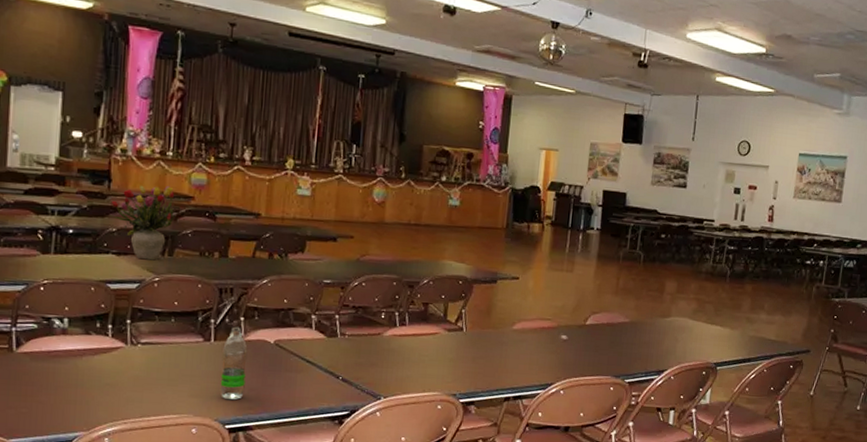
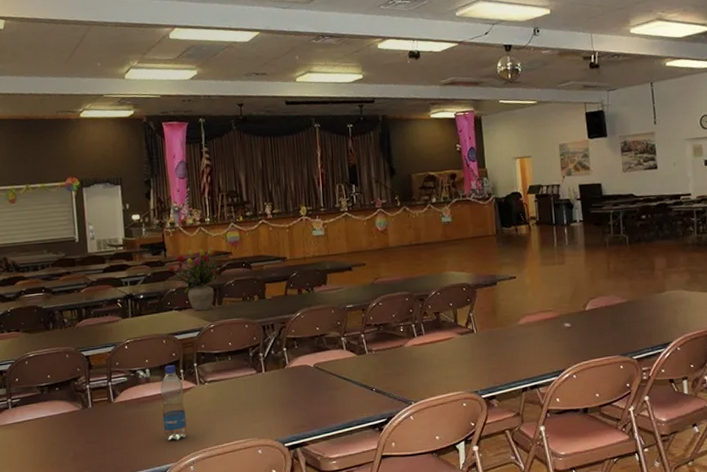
bottle: none [76,318,110,406] -> present [160,365,187,441]
bottle: present [220,326,248,400] -> none [273,356,296,422]

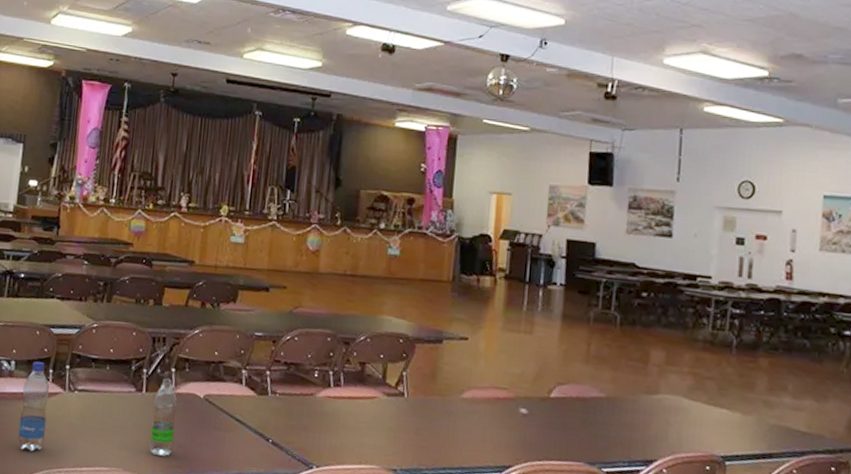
flower arrangement: present [168,247,219,311] -> none [55,231,116,307]
bottle: none [273,356,296,422] -> present [149,377,178,457]

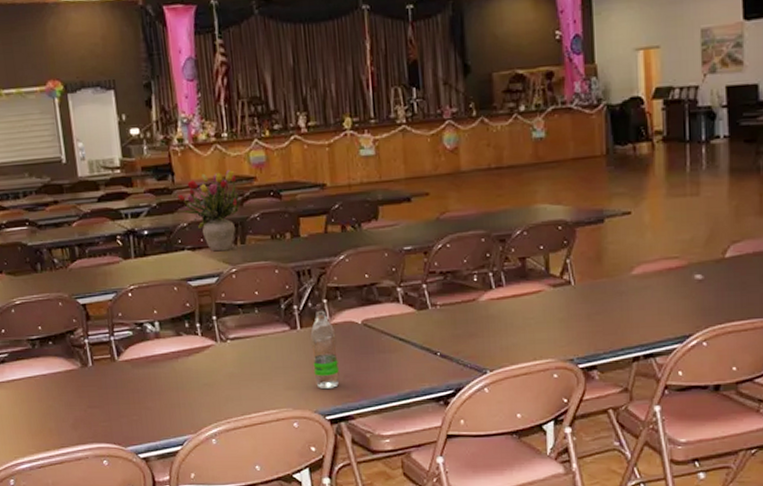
bottle: present [18,361,50,452] -> none [172,318,207,408]
flower arrangement: none [55,231,116,307] -> present [177,170,241,252]

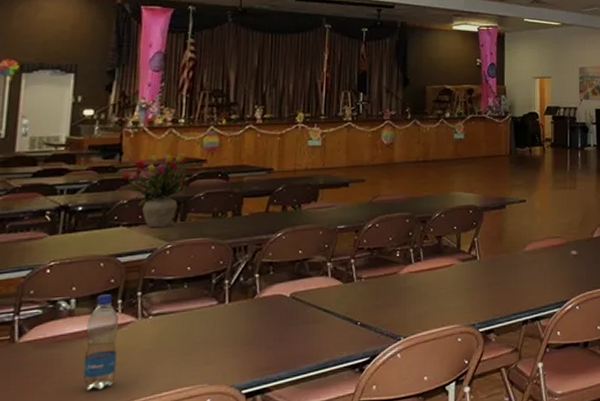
bottle: none [172,318,207,408] -> present [82,294,119,391]
bottle: present [310,310,340,390] -> none [235,284,264,363]

